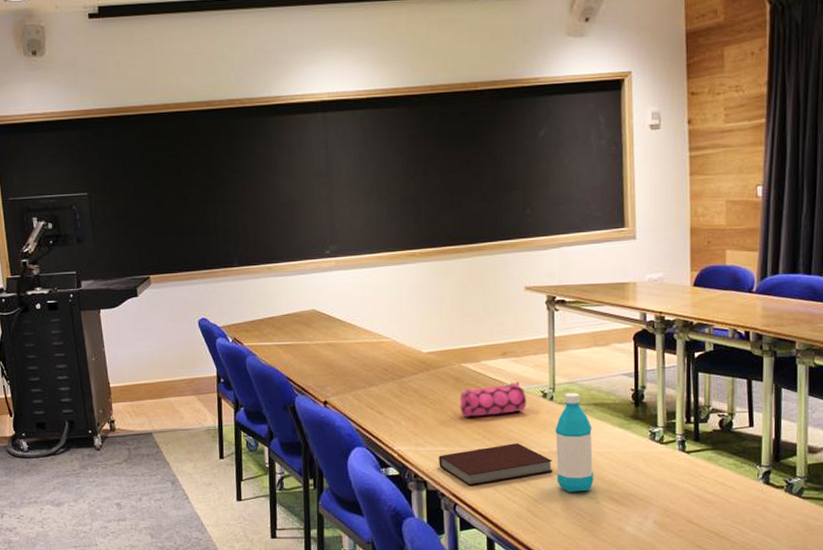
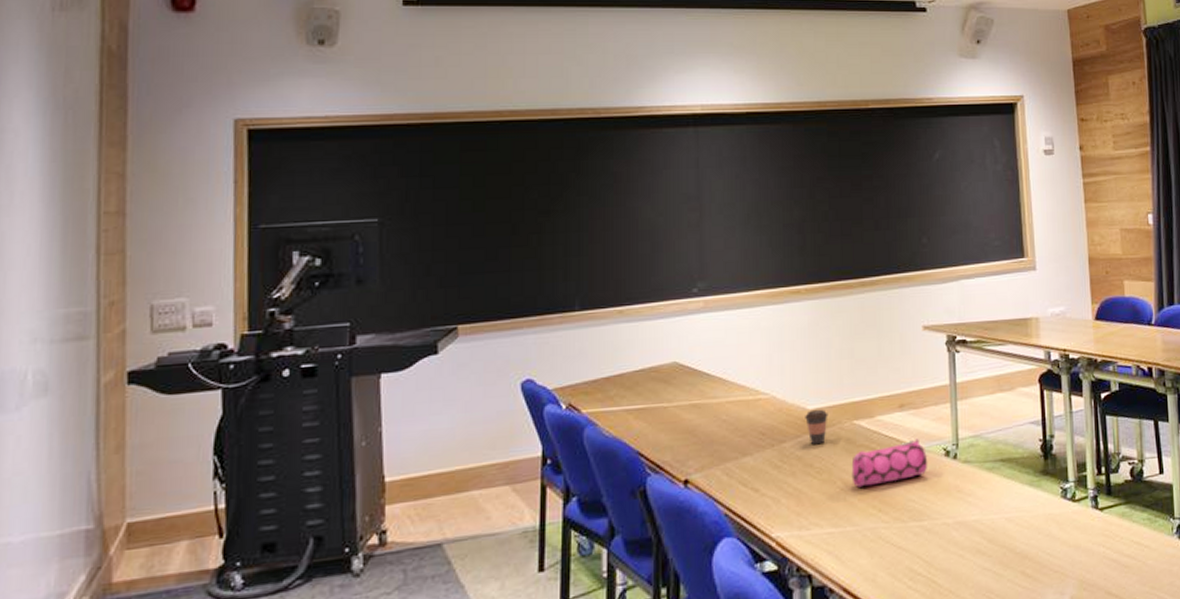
coffee cup: none [420,352,440,381] -> present [805,409,828,445]
notebook: present [439,443,553,486] -> none [826,515,959,576]
water bottle: present [555,392,594,493] -> none [960,447,1005,572]

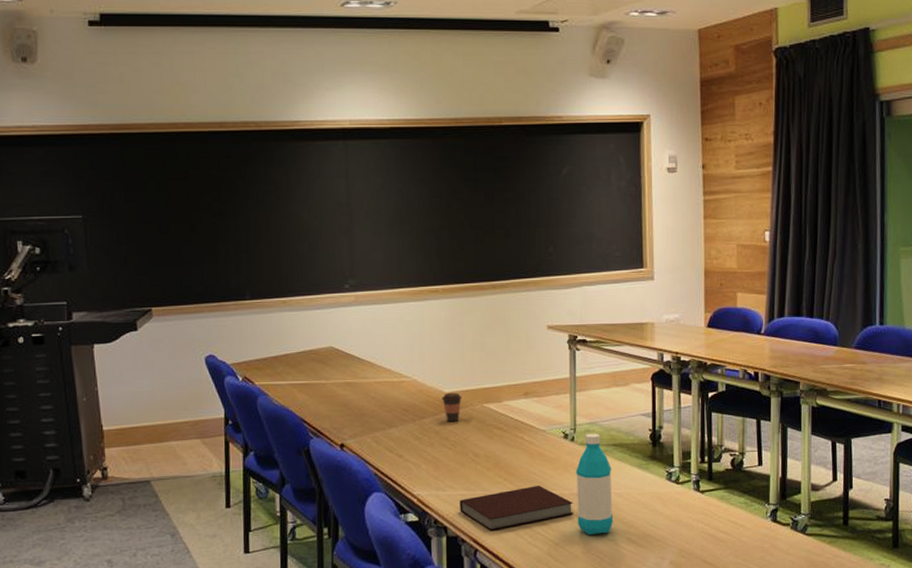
notebook: none [826,515,959,576] -> present [459,486,573,531]
pencil case: present [851,438,928,487] -> none [481,422,549,459]
water bottle: none [960,447,1005,572] -> present [576,433,613,536]

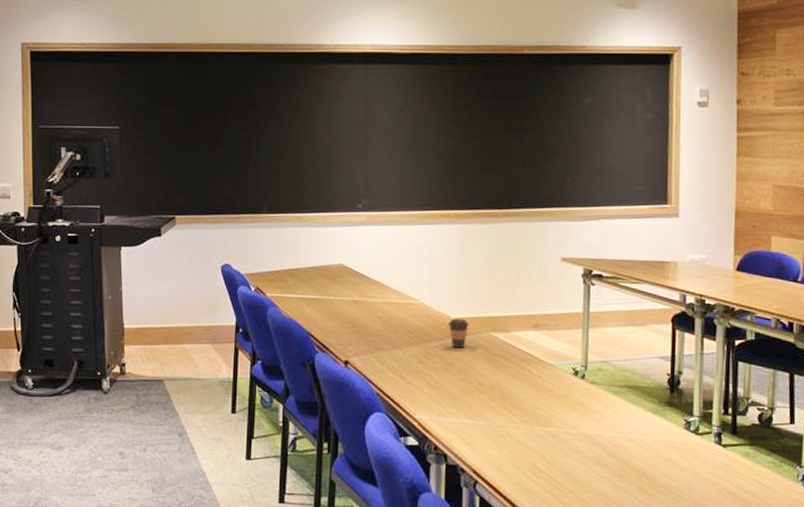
notebook: present [459,486,573,531] -> none [461,421,581,464]
water bottle: present [576,433,613,536] -> none [584,372,624,480]

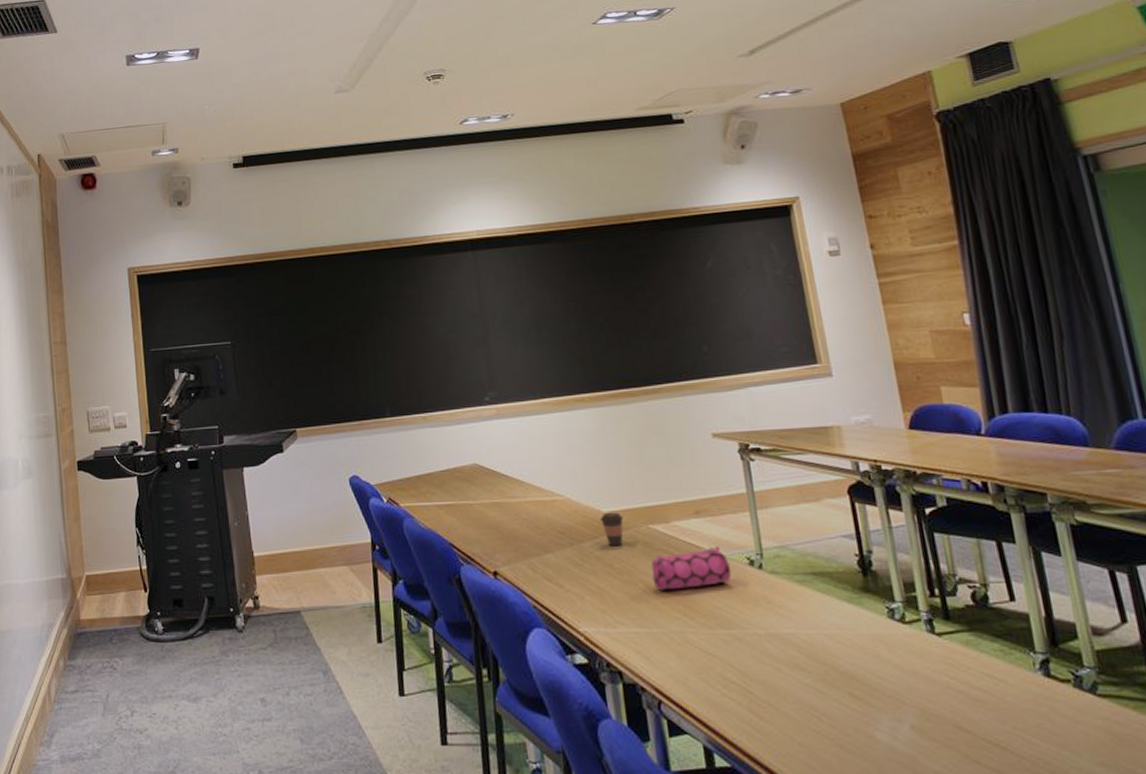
pencil case: none [486,356,557,390] -> present [651,546,732,590]

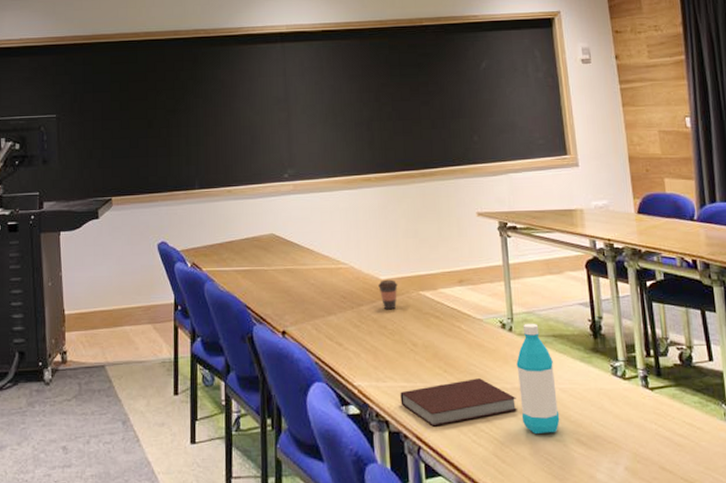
notebook: none [633,623,774,678] -> present [400,378,517,427]
pencil case: present [651,546,732,590] -> none [419,311,487,349]
water bottle: none [769,559,827,688] -> present [516,323,560,435]

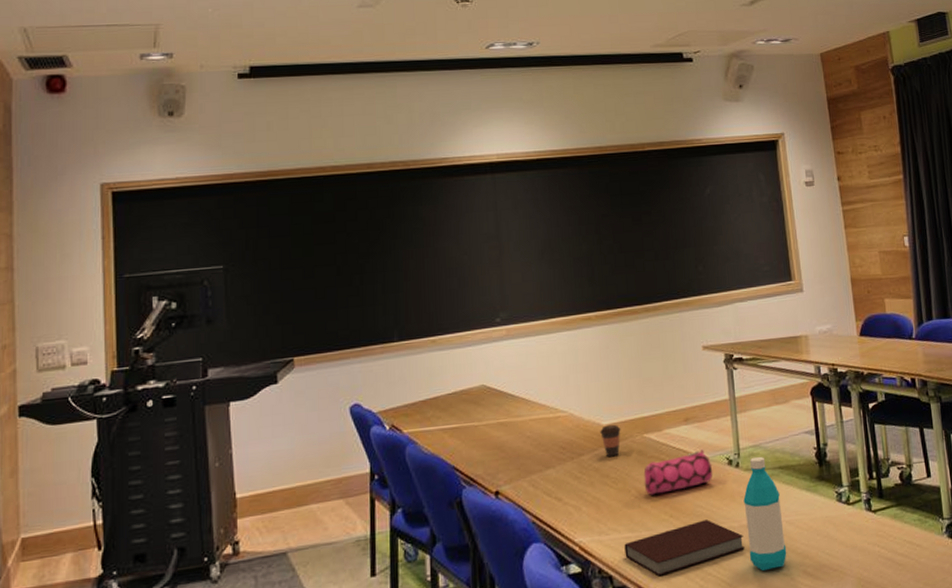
pencil case: none [419,311,487,349] -> present [643,449,713,495]

